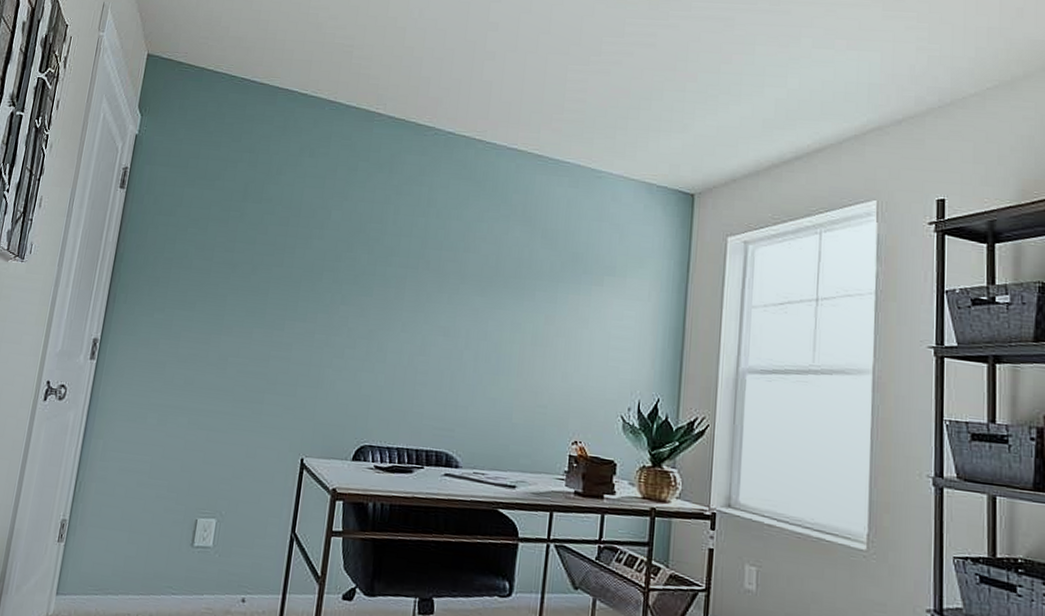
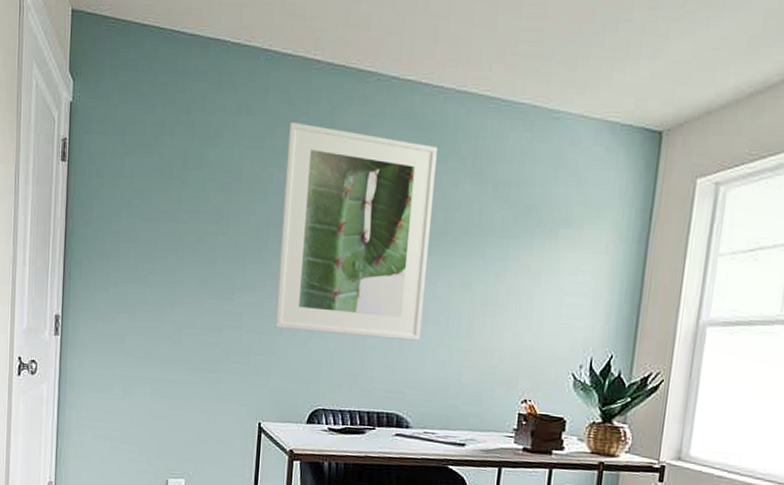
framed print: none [324,166,490,378] -> present [274,122,437,341]

